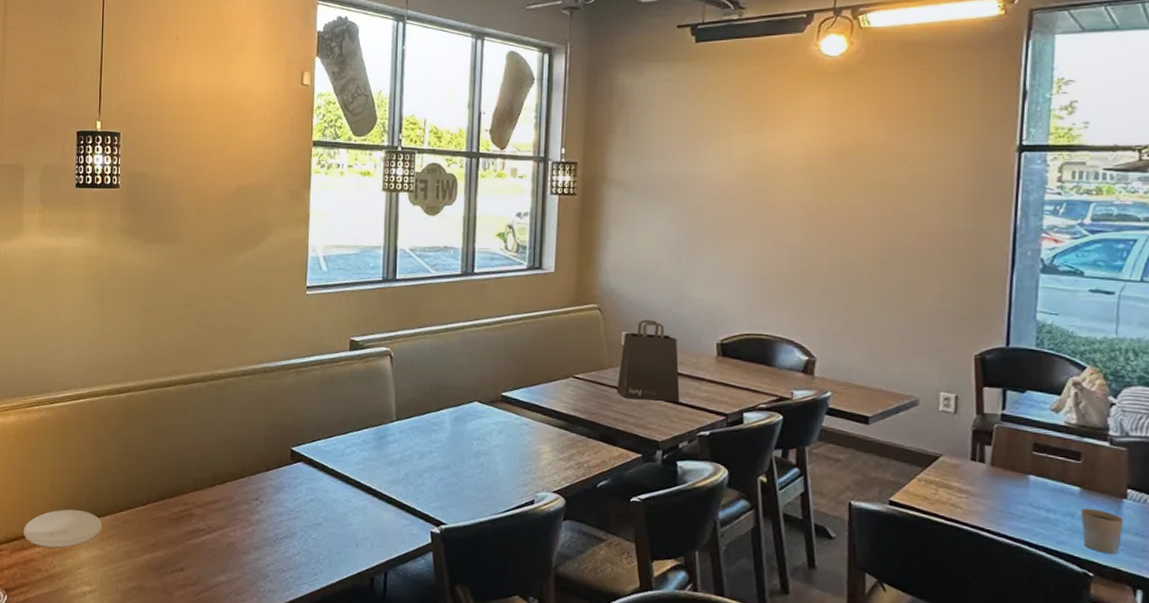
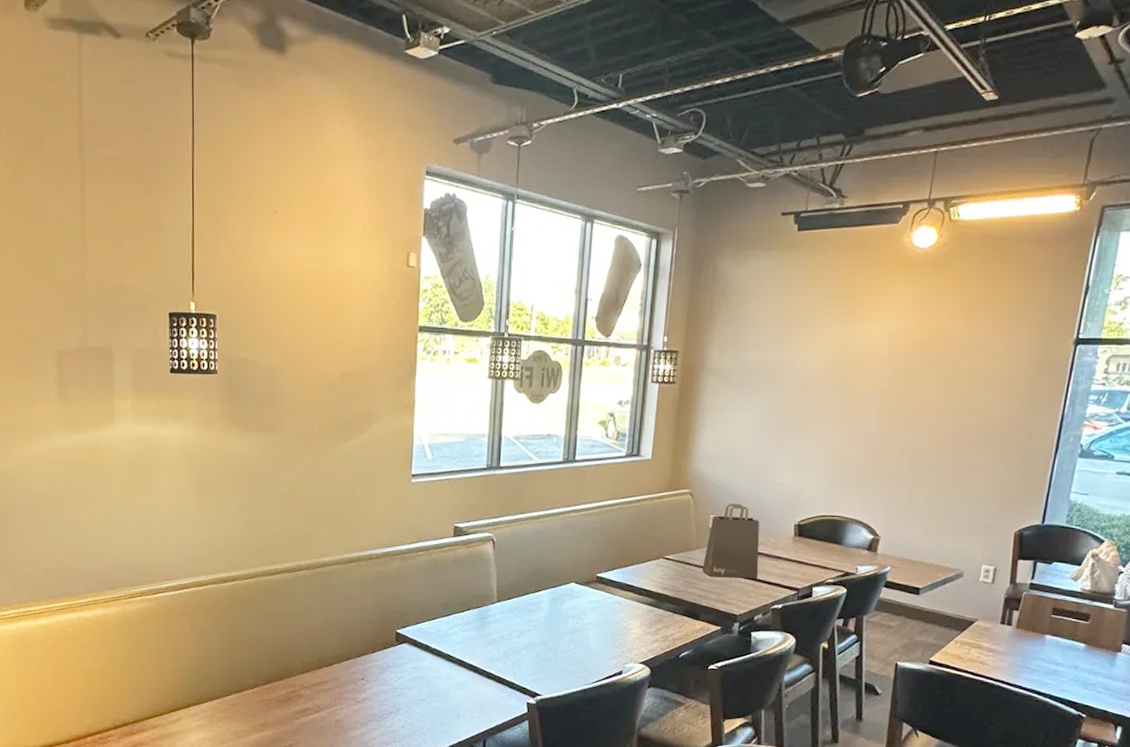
plate: present [23,509,103,549] -> none [131,695,211,733]
cup: present [1080,508,1123,555] -> none [1081,661,1116,699]

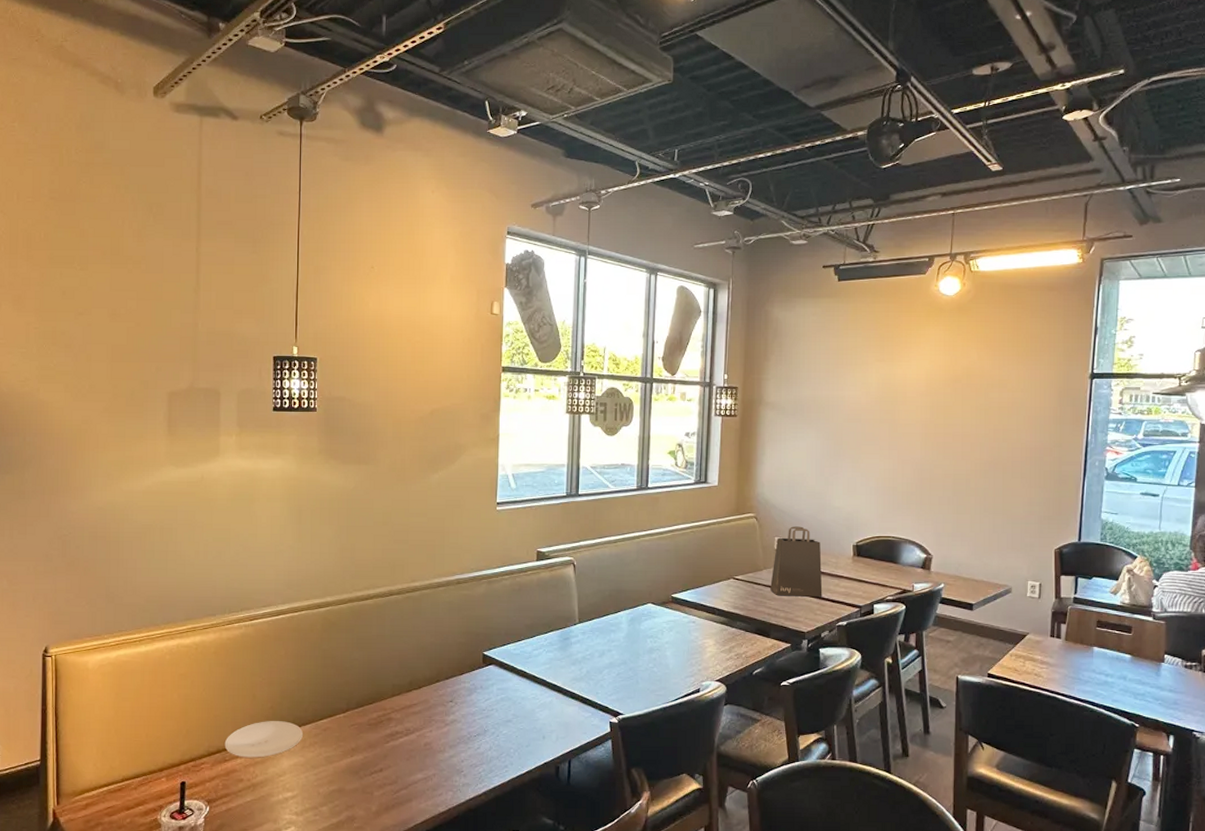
plate: none [131,695,211,733] -> present [224,721,304,759]

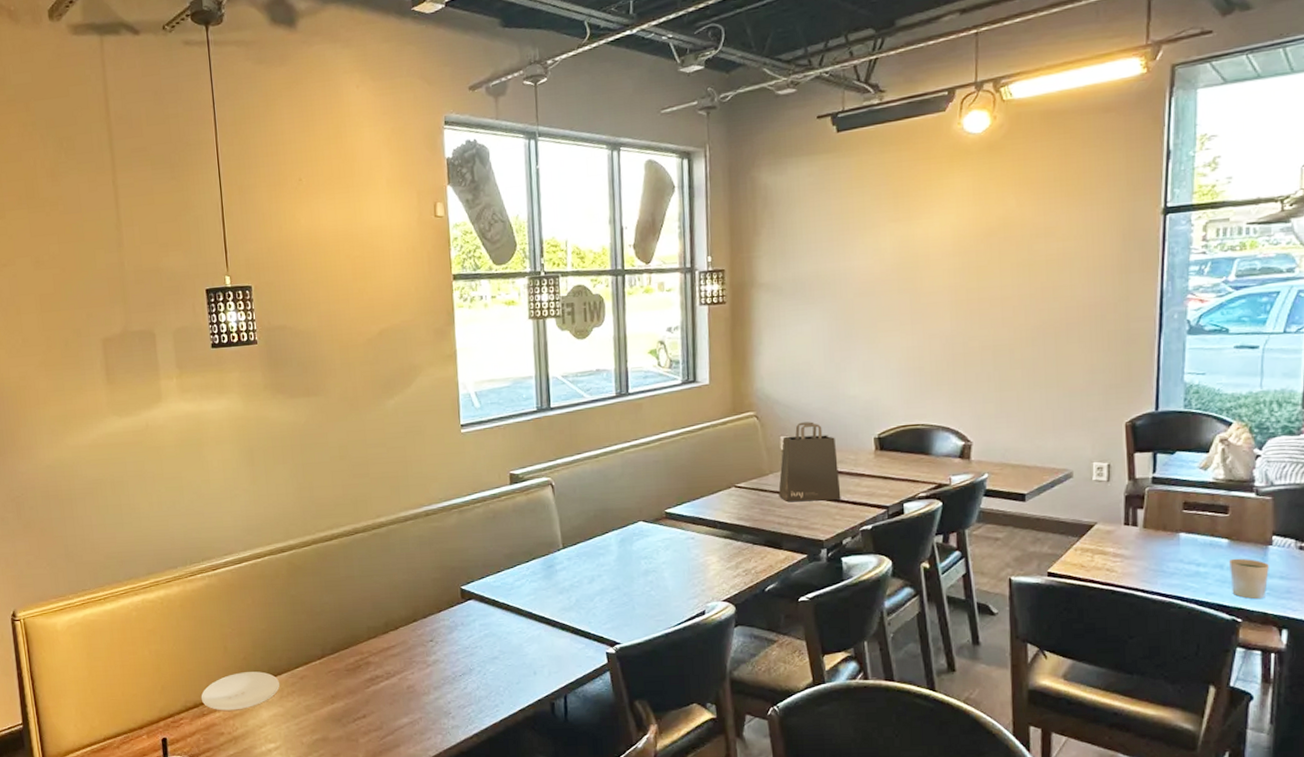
cup: none [1130,672,1161,708] -> present [1228,558,1269,600]

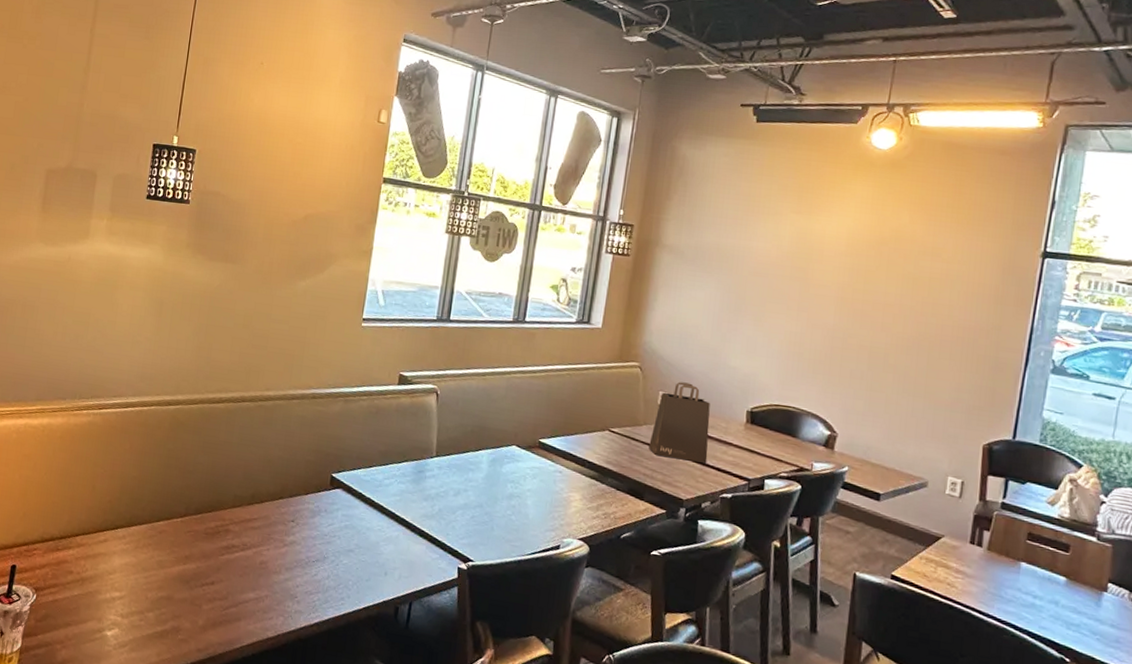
plate: present [201,671,280,712] -> none [58,514,139,553]
cup: present [1228,558,1269,600] -> none [1063,597,1102,644]

